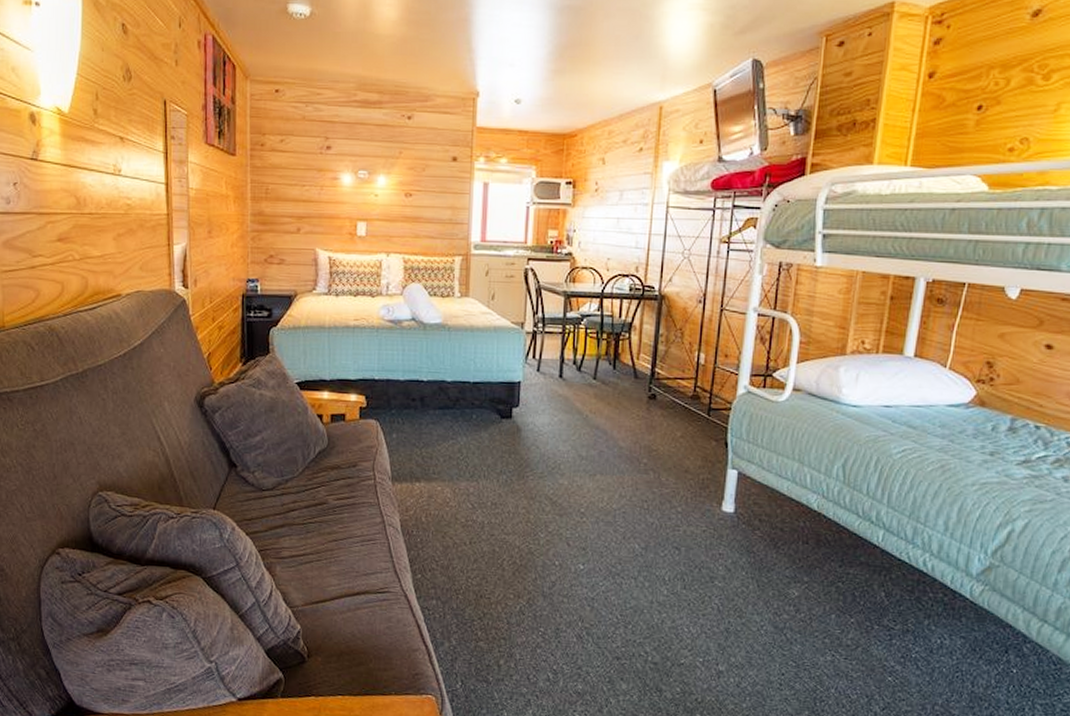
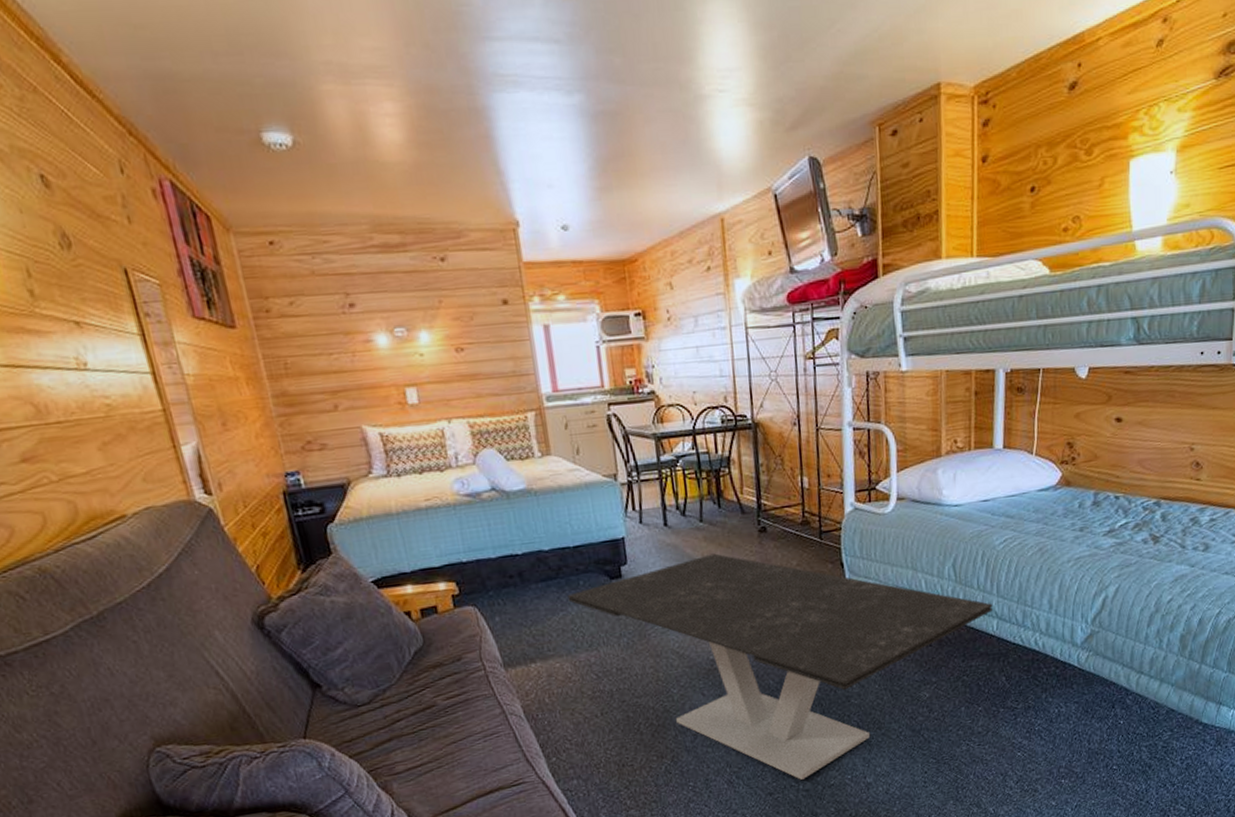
coffee table: none [459,411,882,651] -> present [567,553,993,780]

